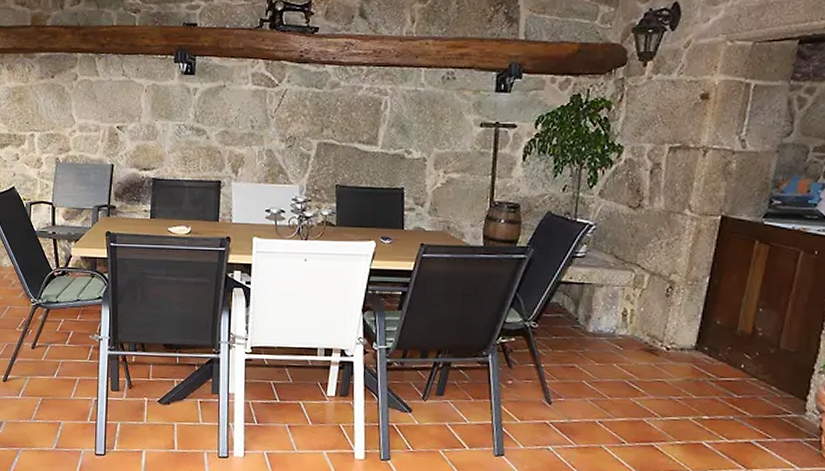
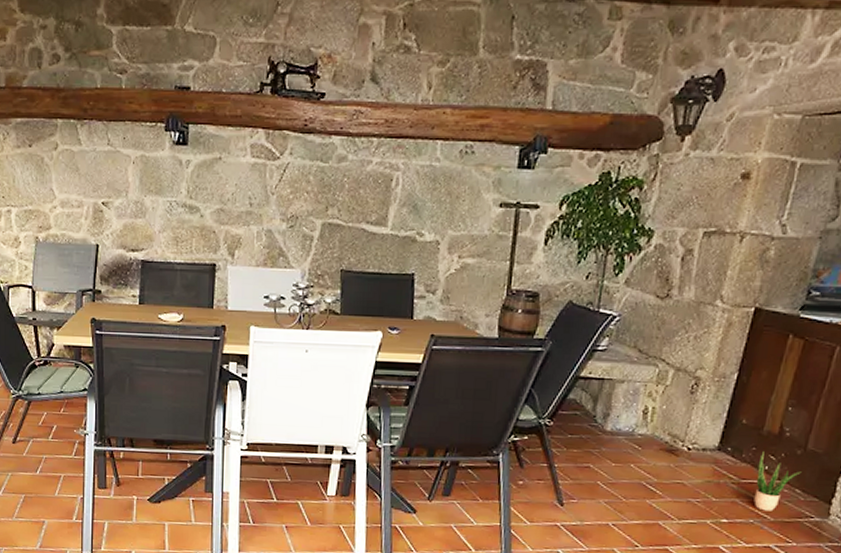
potted plant: none [732,351,776,408] -> present [754,451,802,511]

